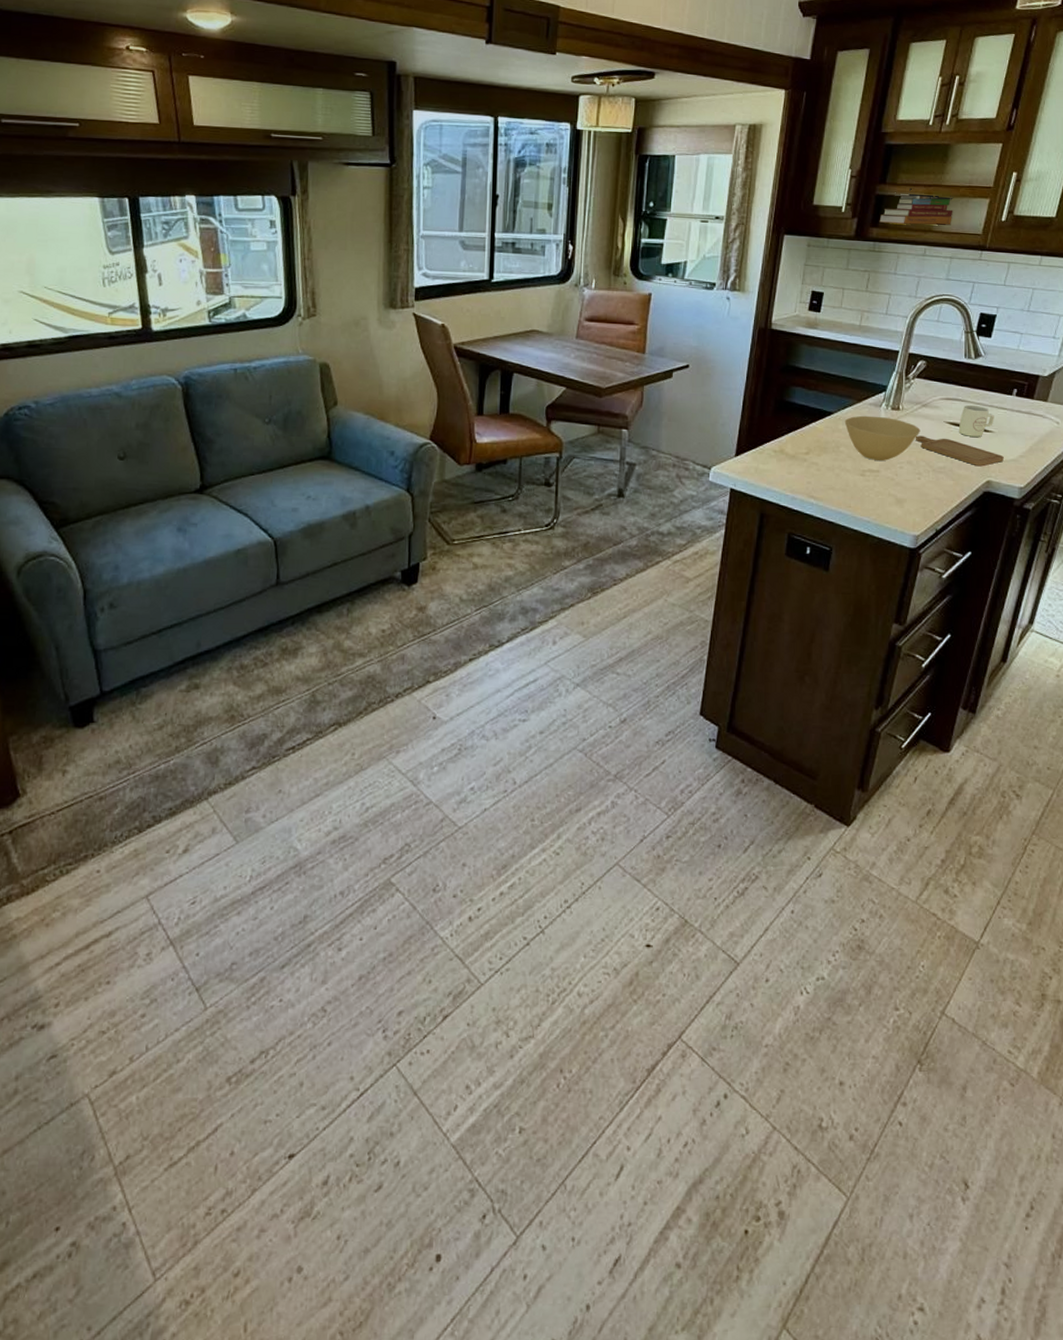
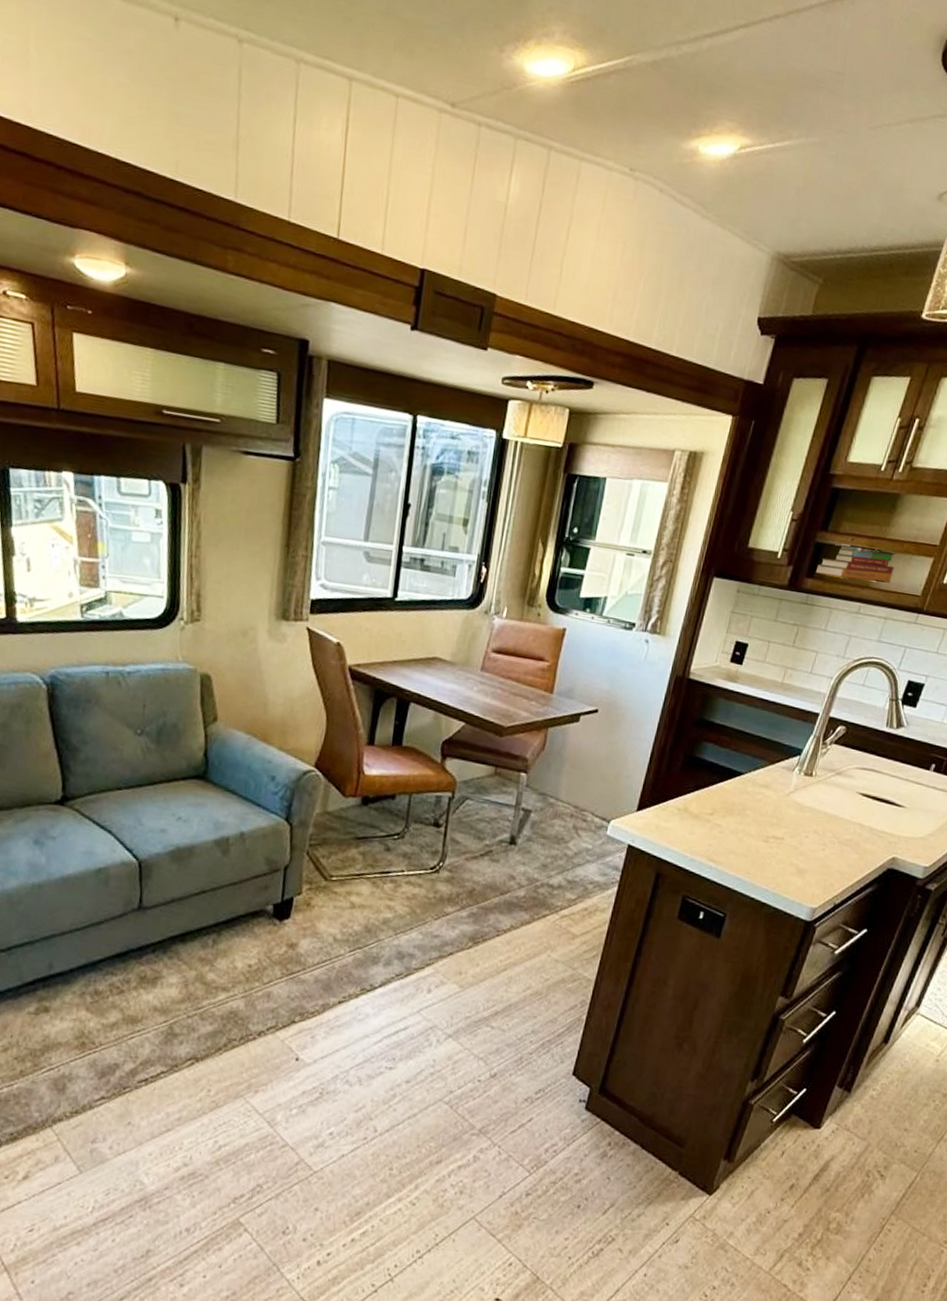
bowl: present [844,415,920,461] -> none [754,778,831,828]
chopping board: present [915,435,1004,467] -> none [824,804,913,842]
mug: present [958,404,994,437] -> none [870,776,909,811]

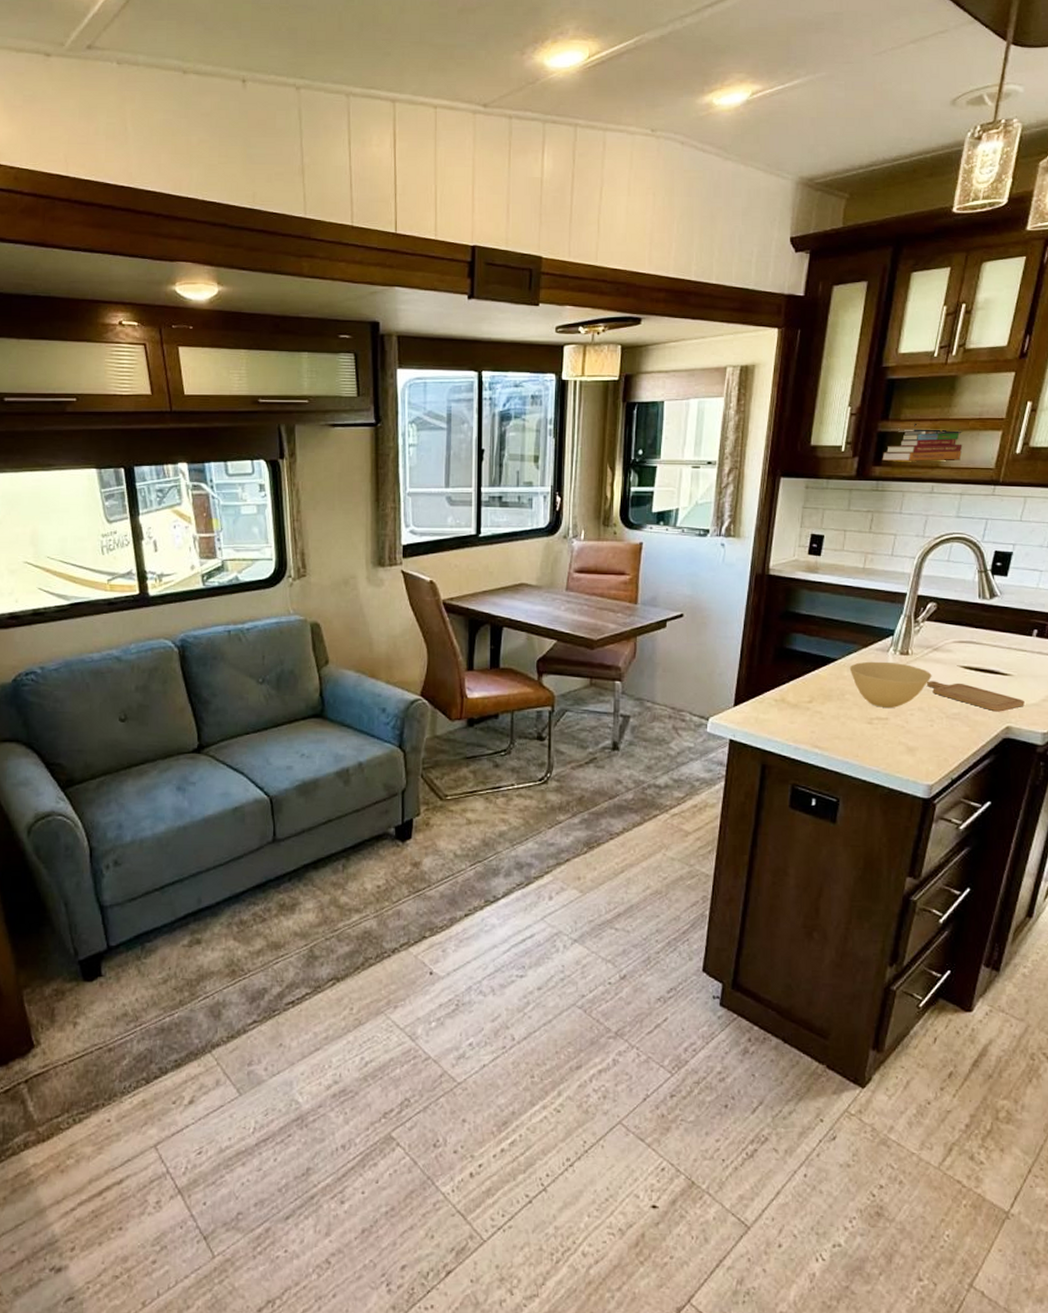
bowl: none [754,778,831,828] -> present [849,661,932,708]
chopping board: none [824,804,913,842] -> present [926,681,1025,712]

